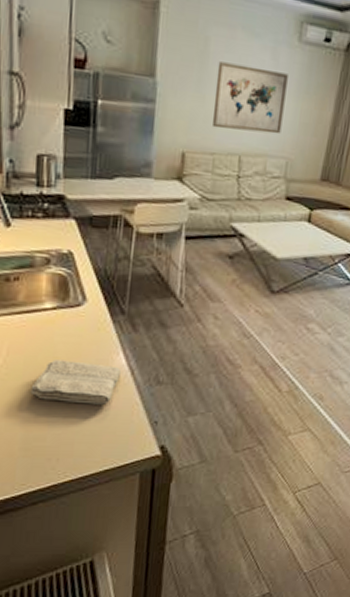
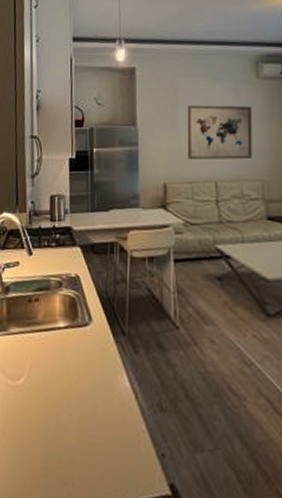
washcloth: present [30,360,122,405] -> none [48,377,127,429]

